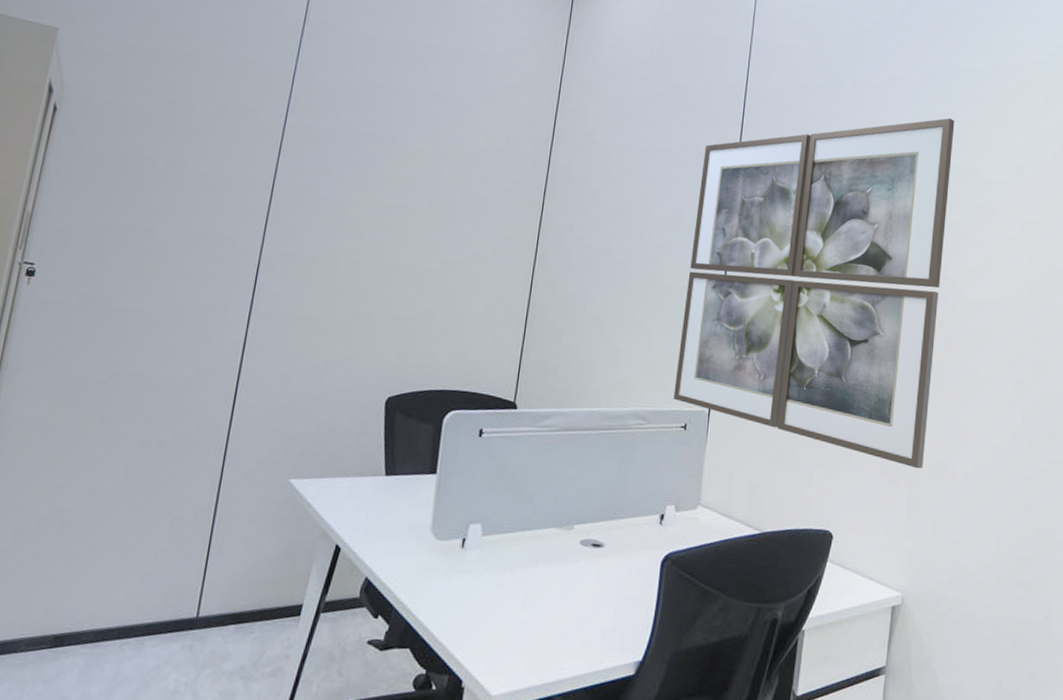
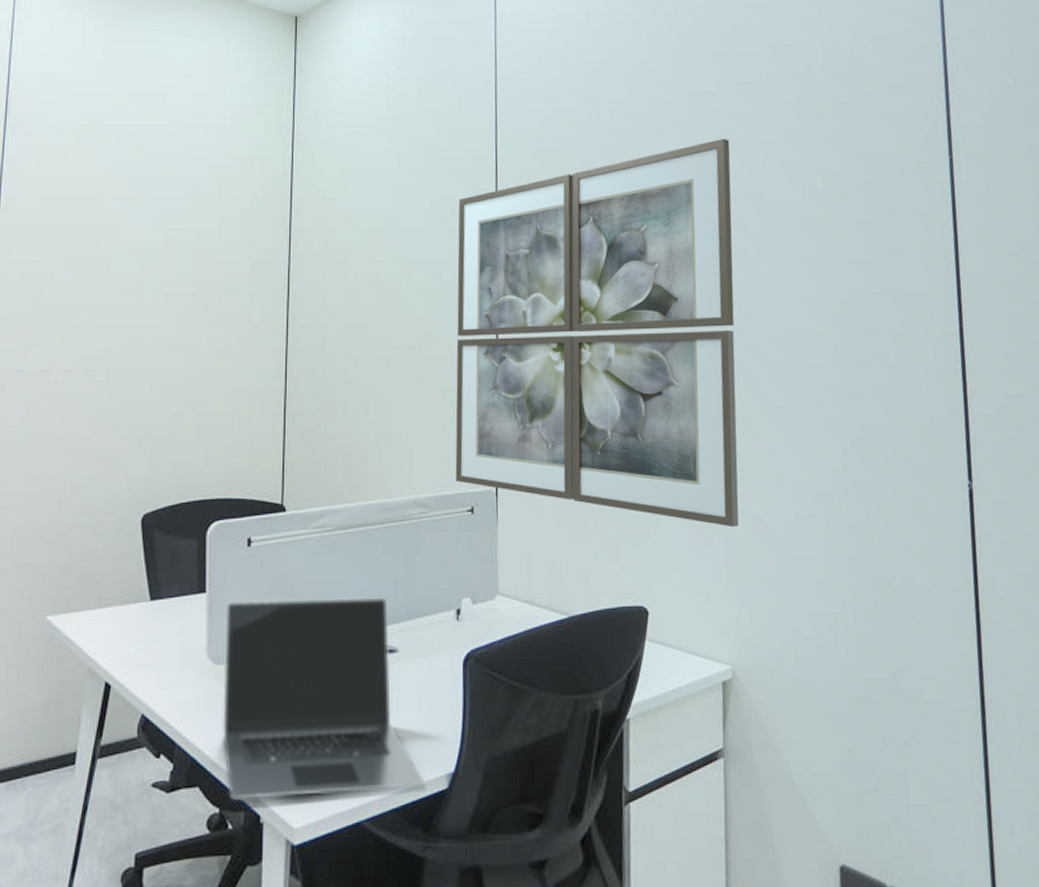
laptop: none [435,485,614,671] -> present [222,597,425,800]

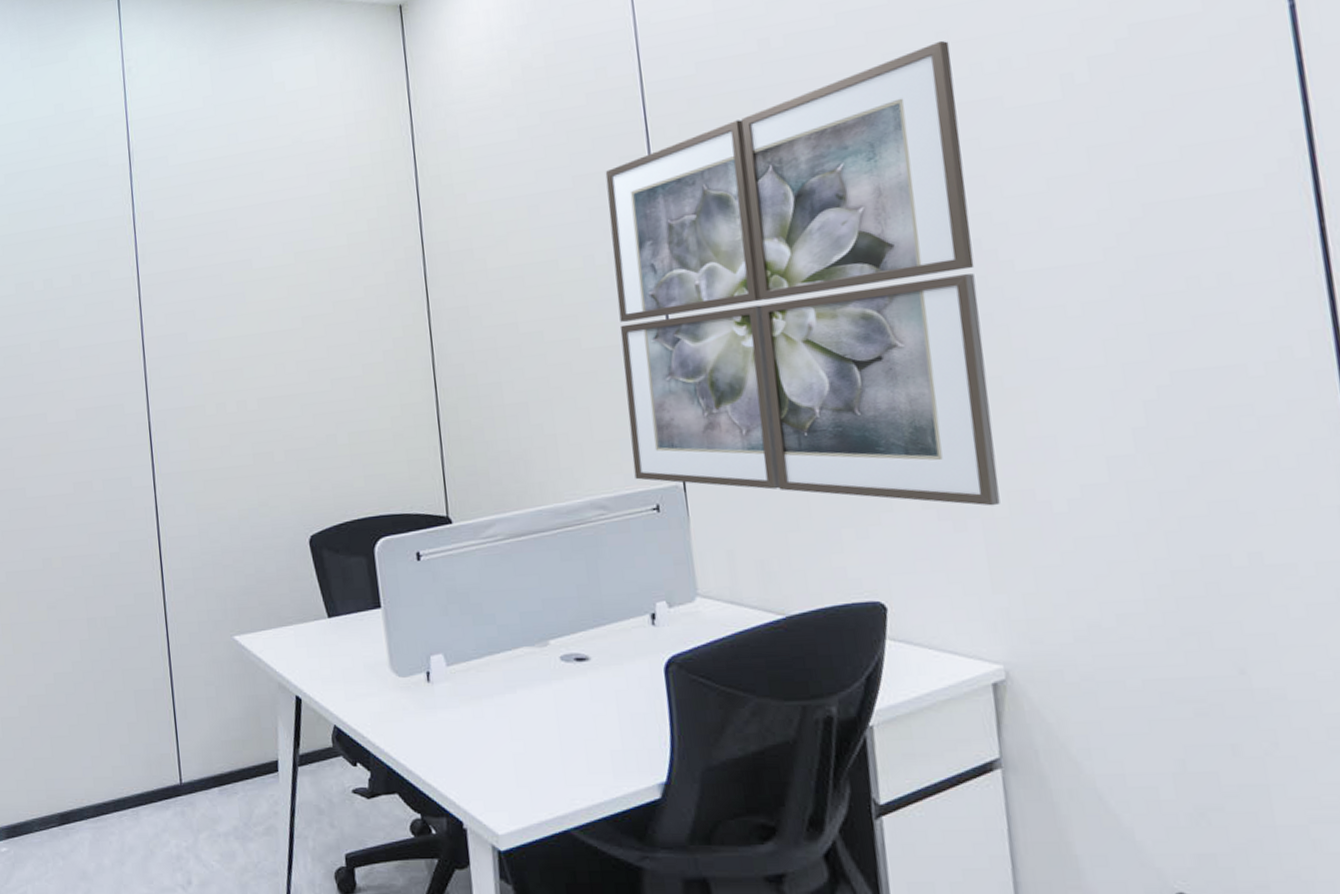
laptop: present [222,597,425,800] -> none [403,604,634,806]

